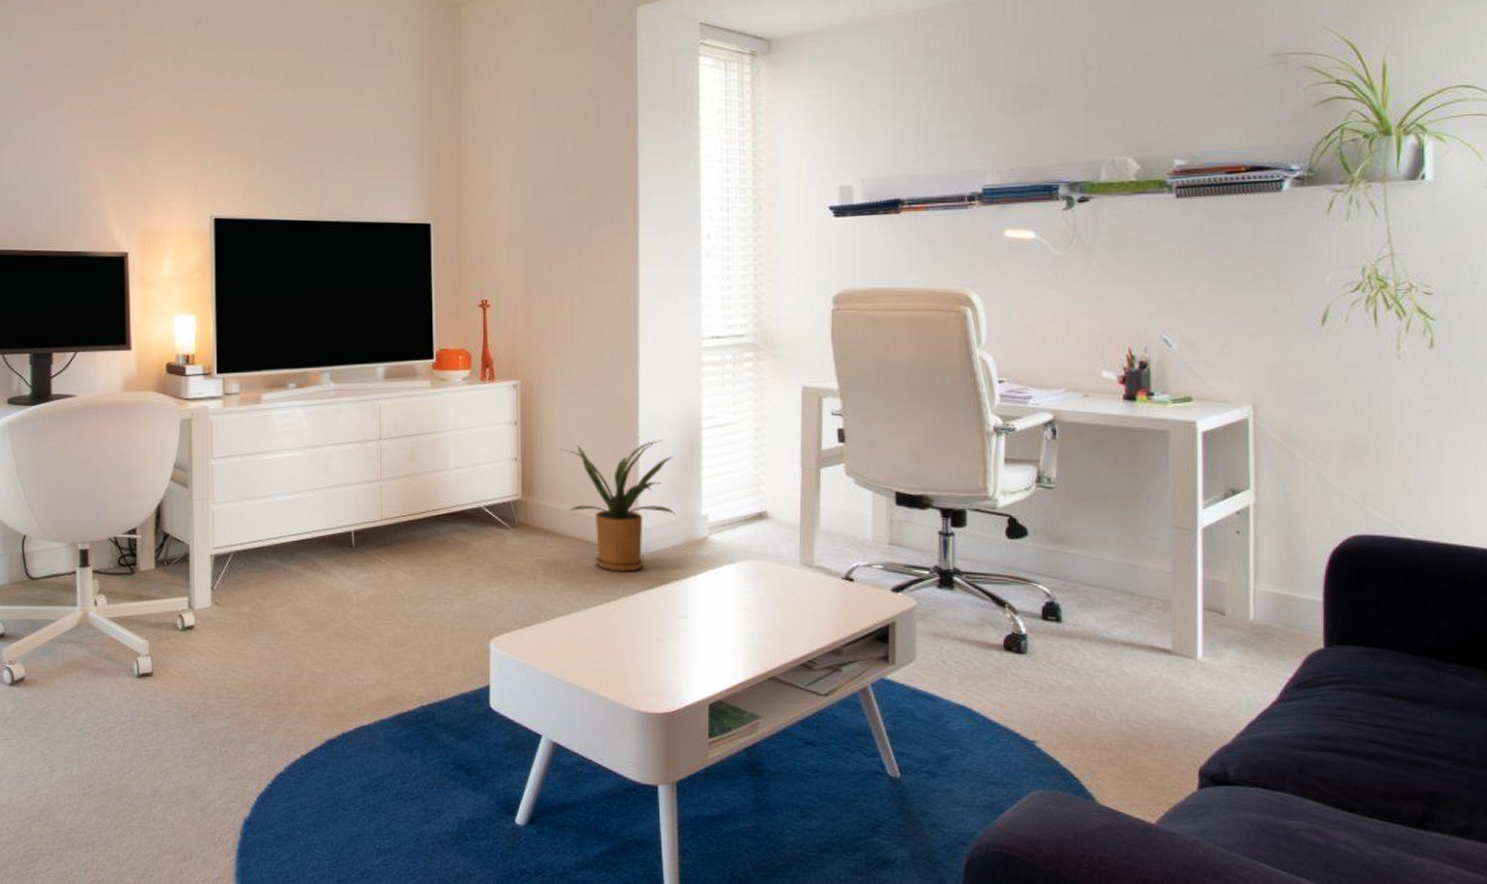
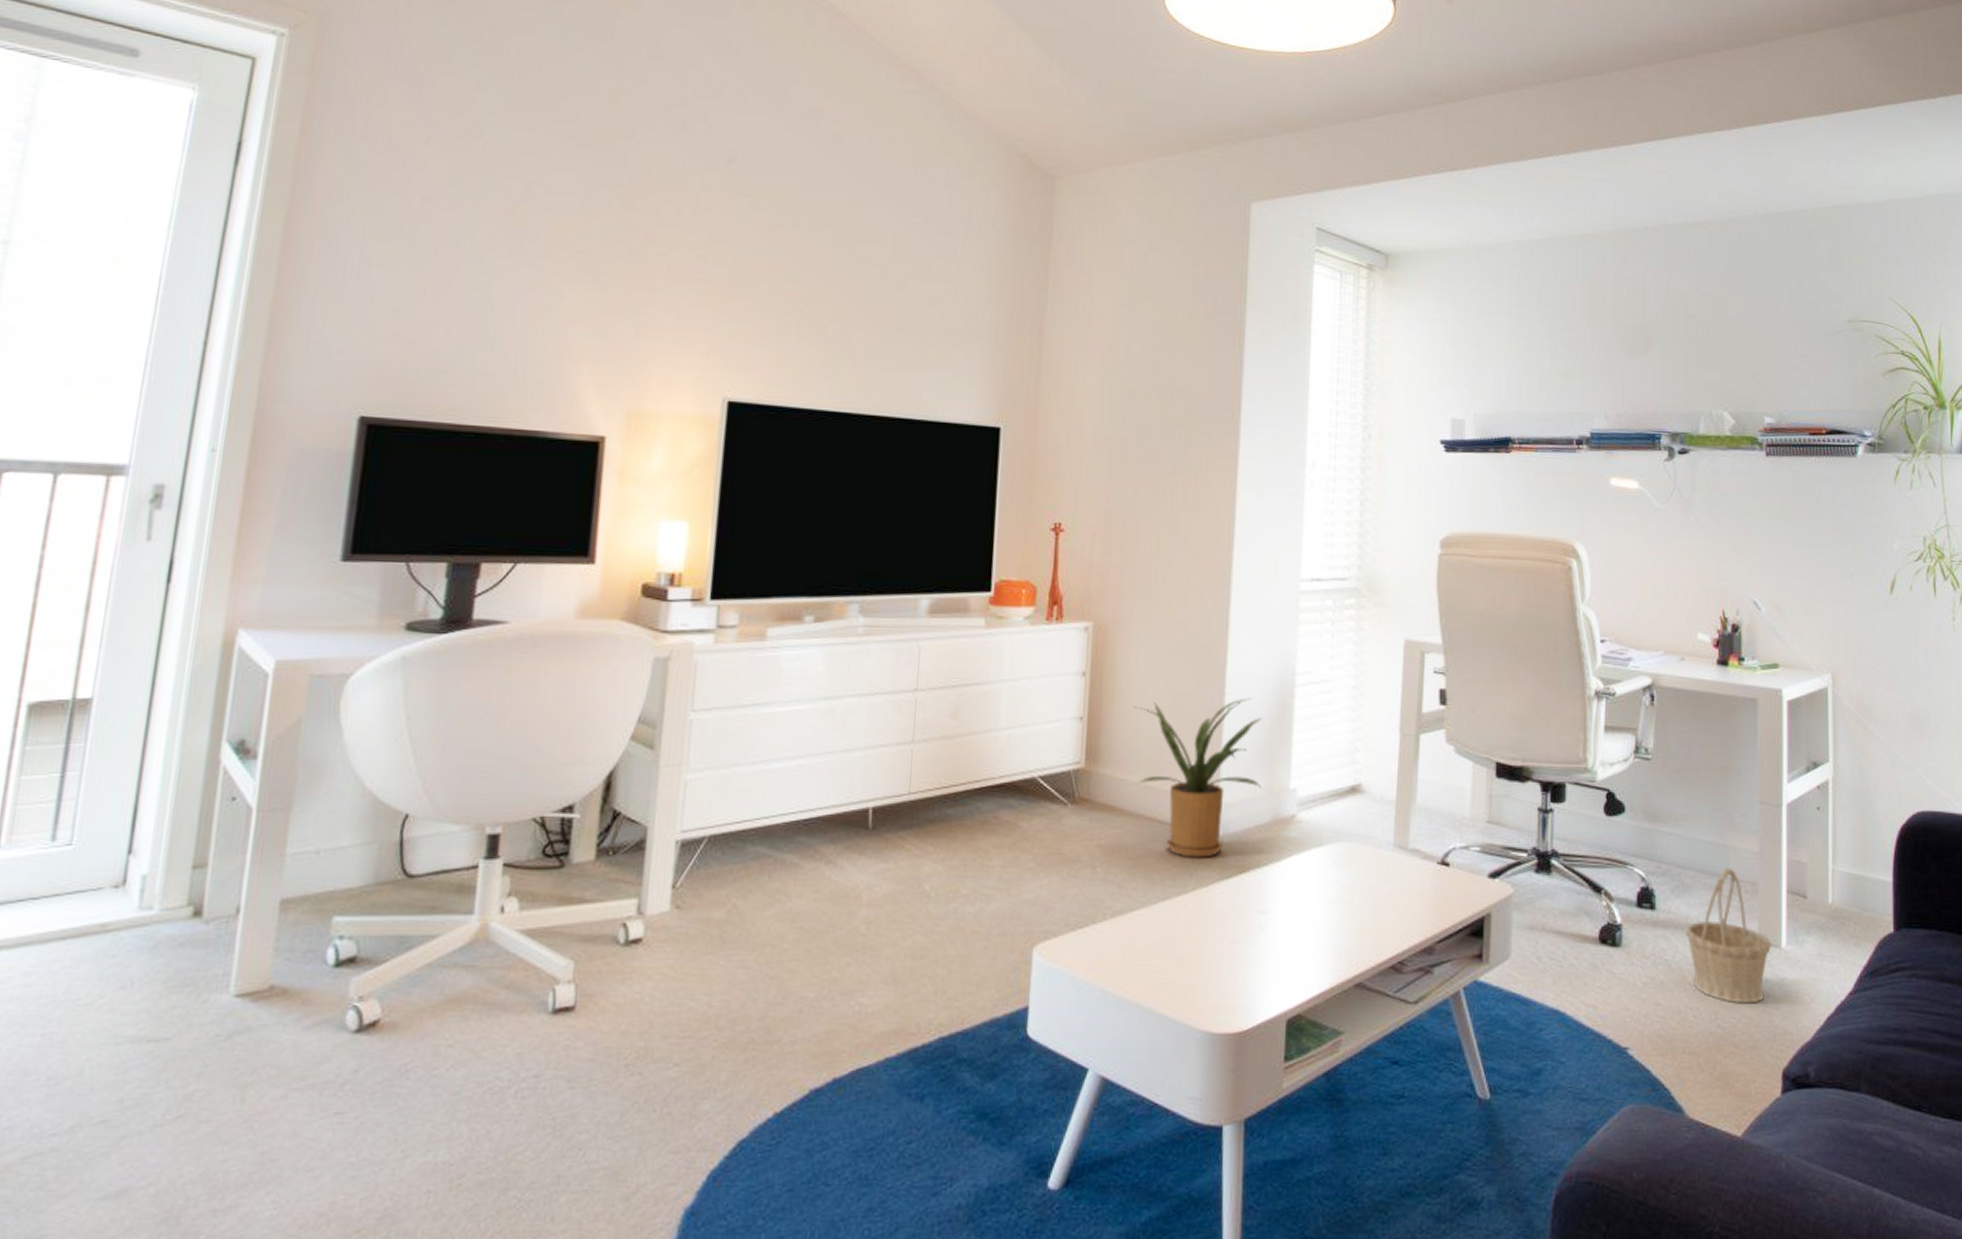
basket: none [1093,586,1187,708] -> present [1685,867,1772,1004]

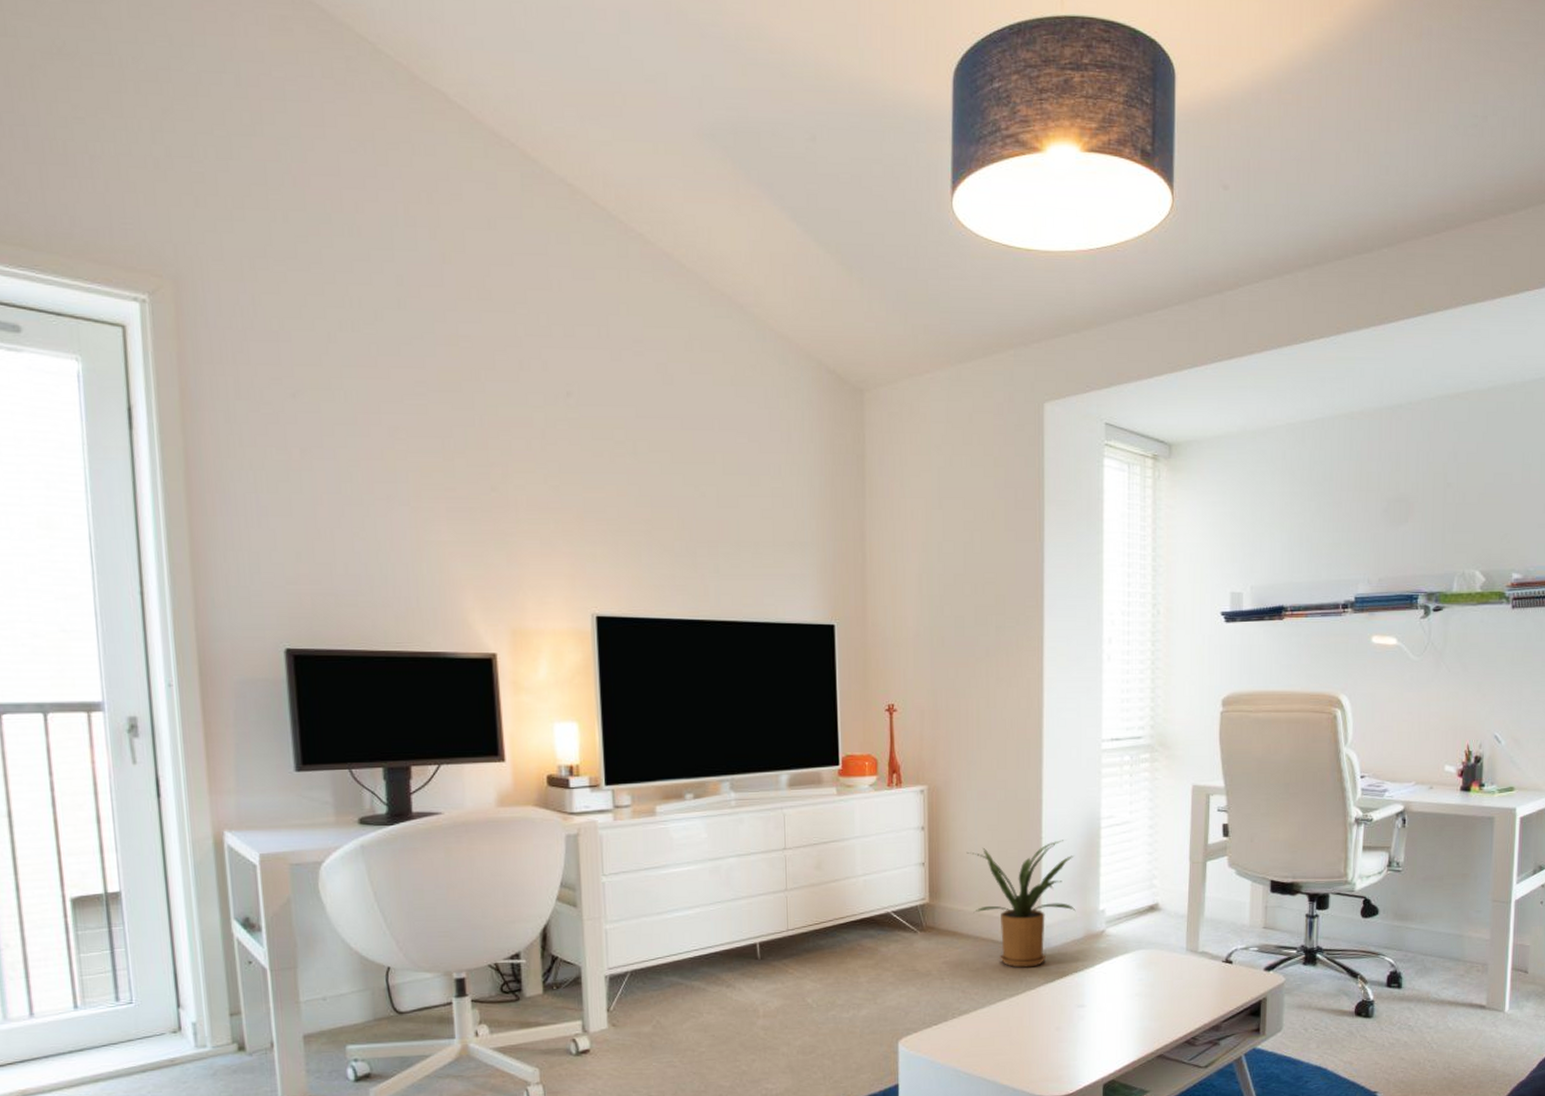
basket: present [1685,867,1772,1004] -> none [1426,953,1497,1055]

